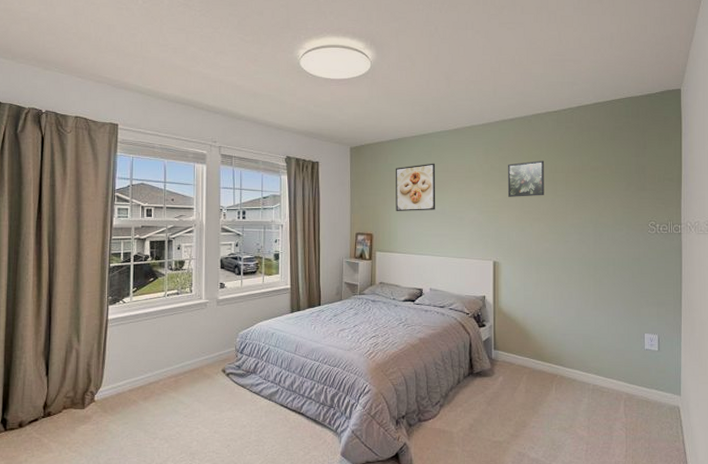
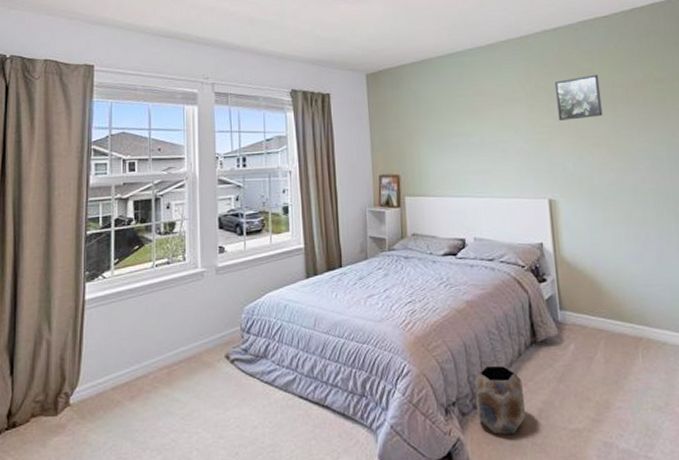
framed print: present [396,163,436,211] -> none [422,86,473,146]
planter: none [421,389,460,442] -> present [475,365,526,435]

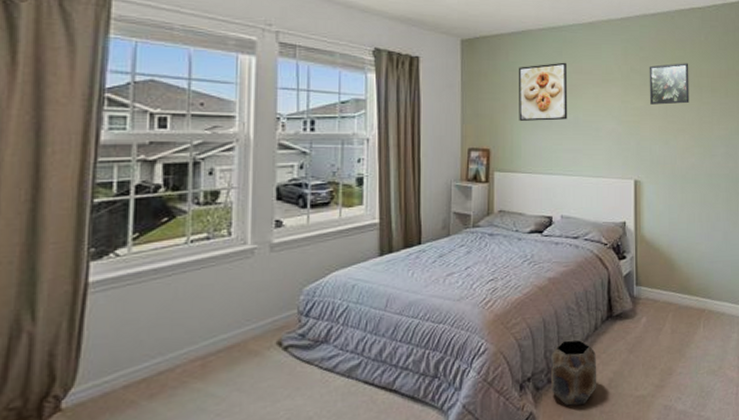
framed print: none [422,86,473,146] -> present [519,62,568,121]

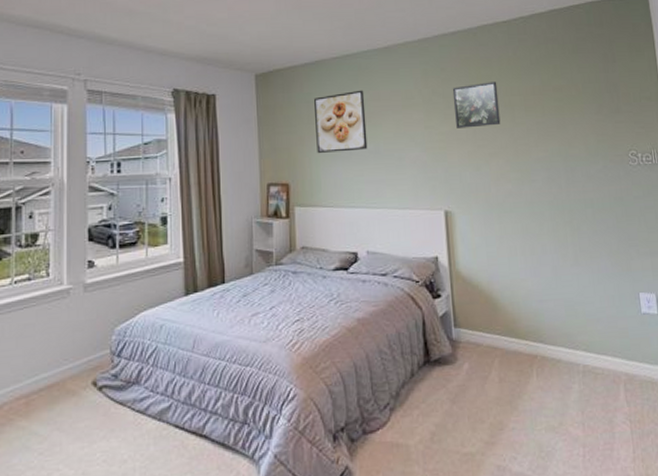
planter: present [551,339,597,406] -> none [365,387,418,461]

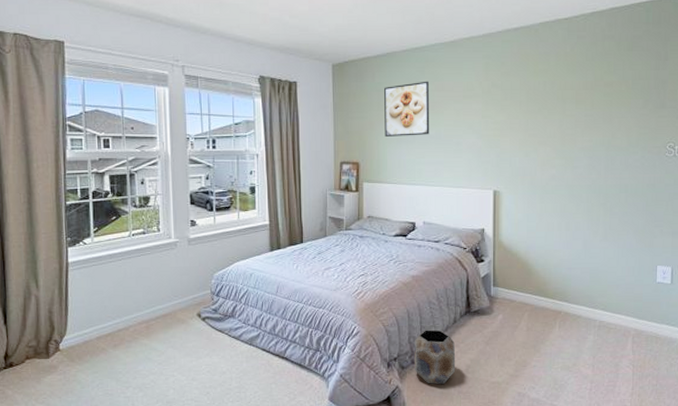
planter: none [365,387,418,461] -> present [415,329,456,384]
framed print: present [452,82,501,128] -> none [510,76,553,118]

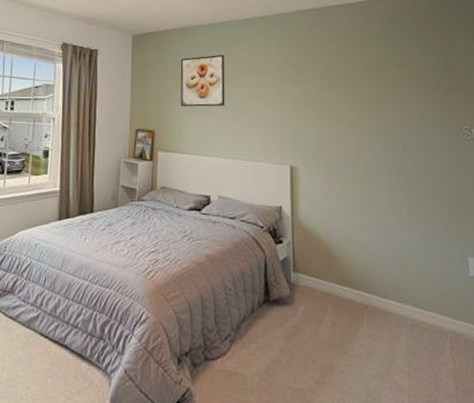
planter: present [415,329,456,384] -> none [208,319,254,388]

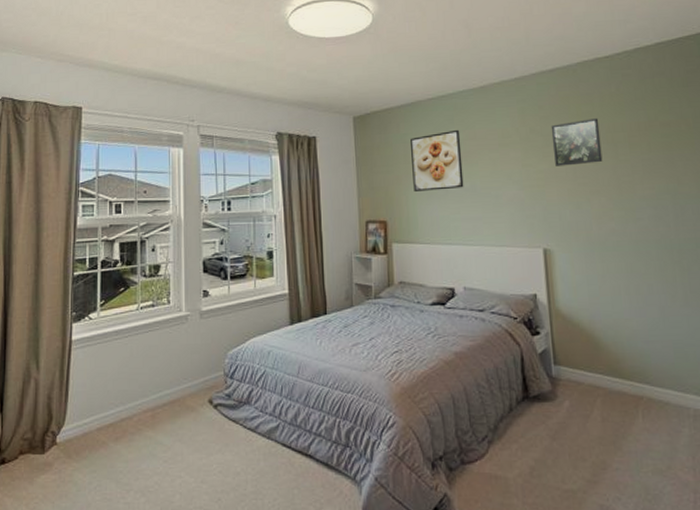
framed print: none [303,55,345,94] -> present [551,118,603,166]

